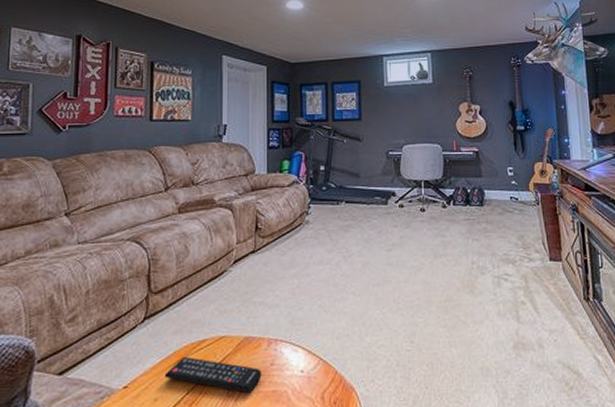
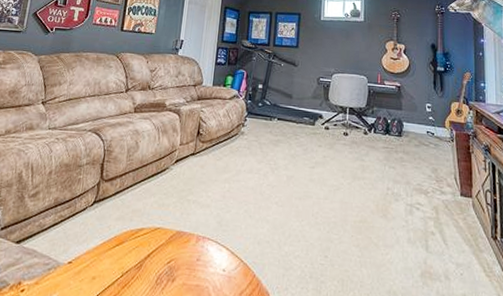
remote control: present [164,356,262,394] -> none [104,241,188,284]

